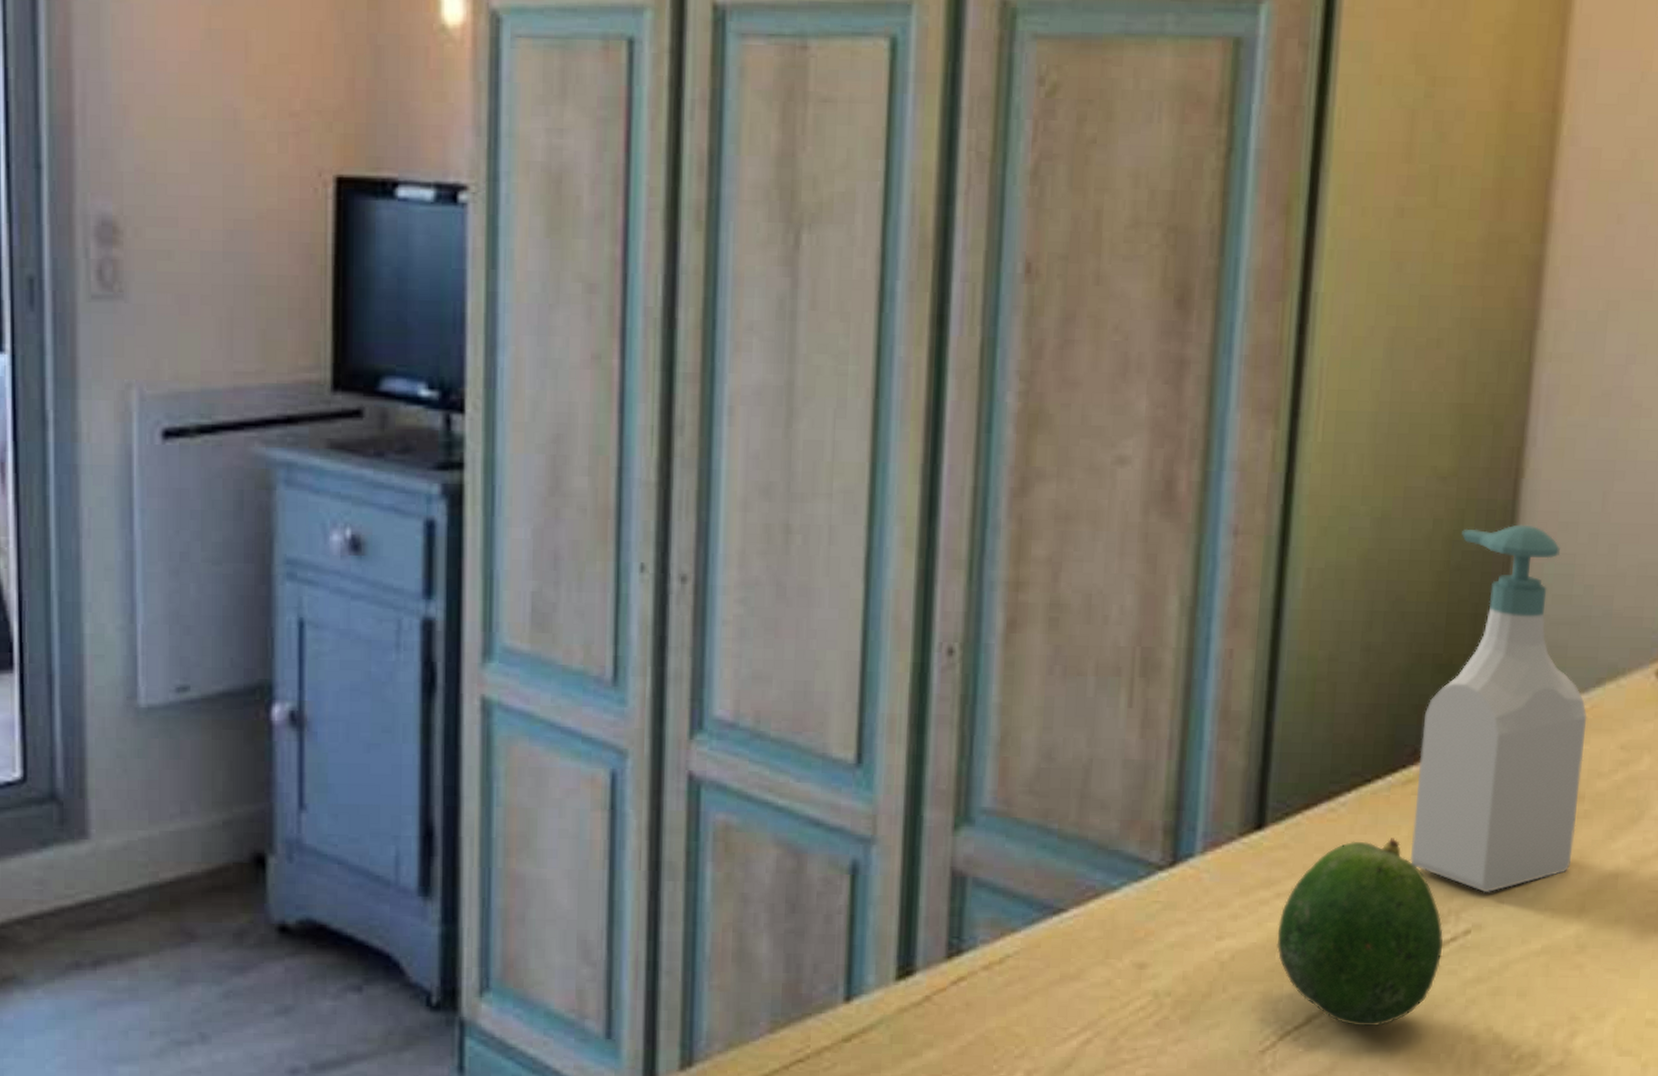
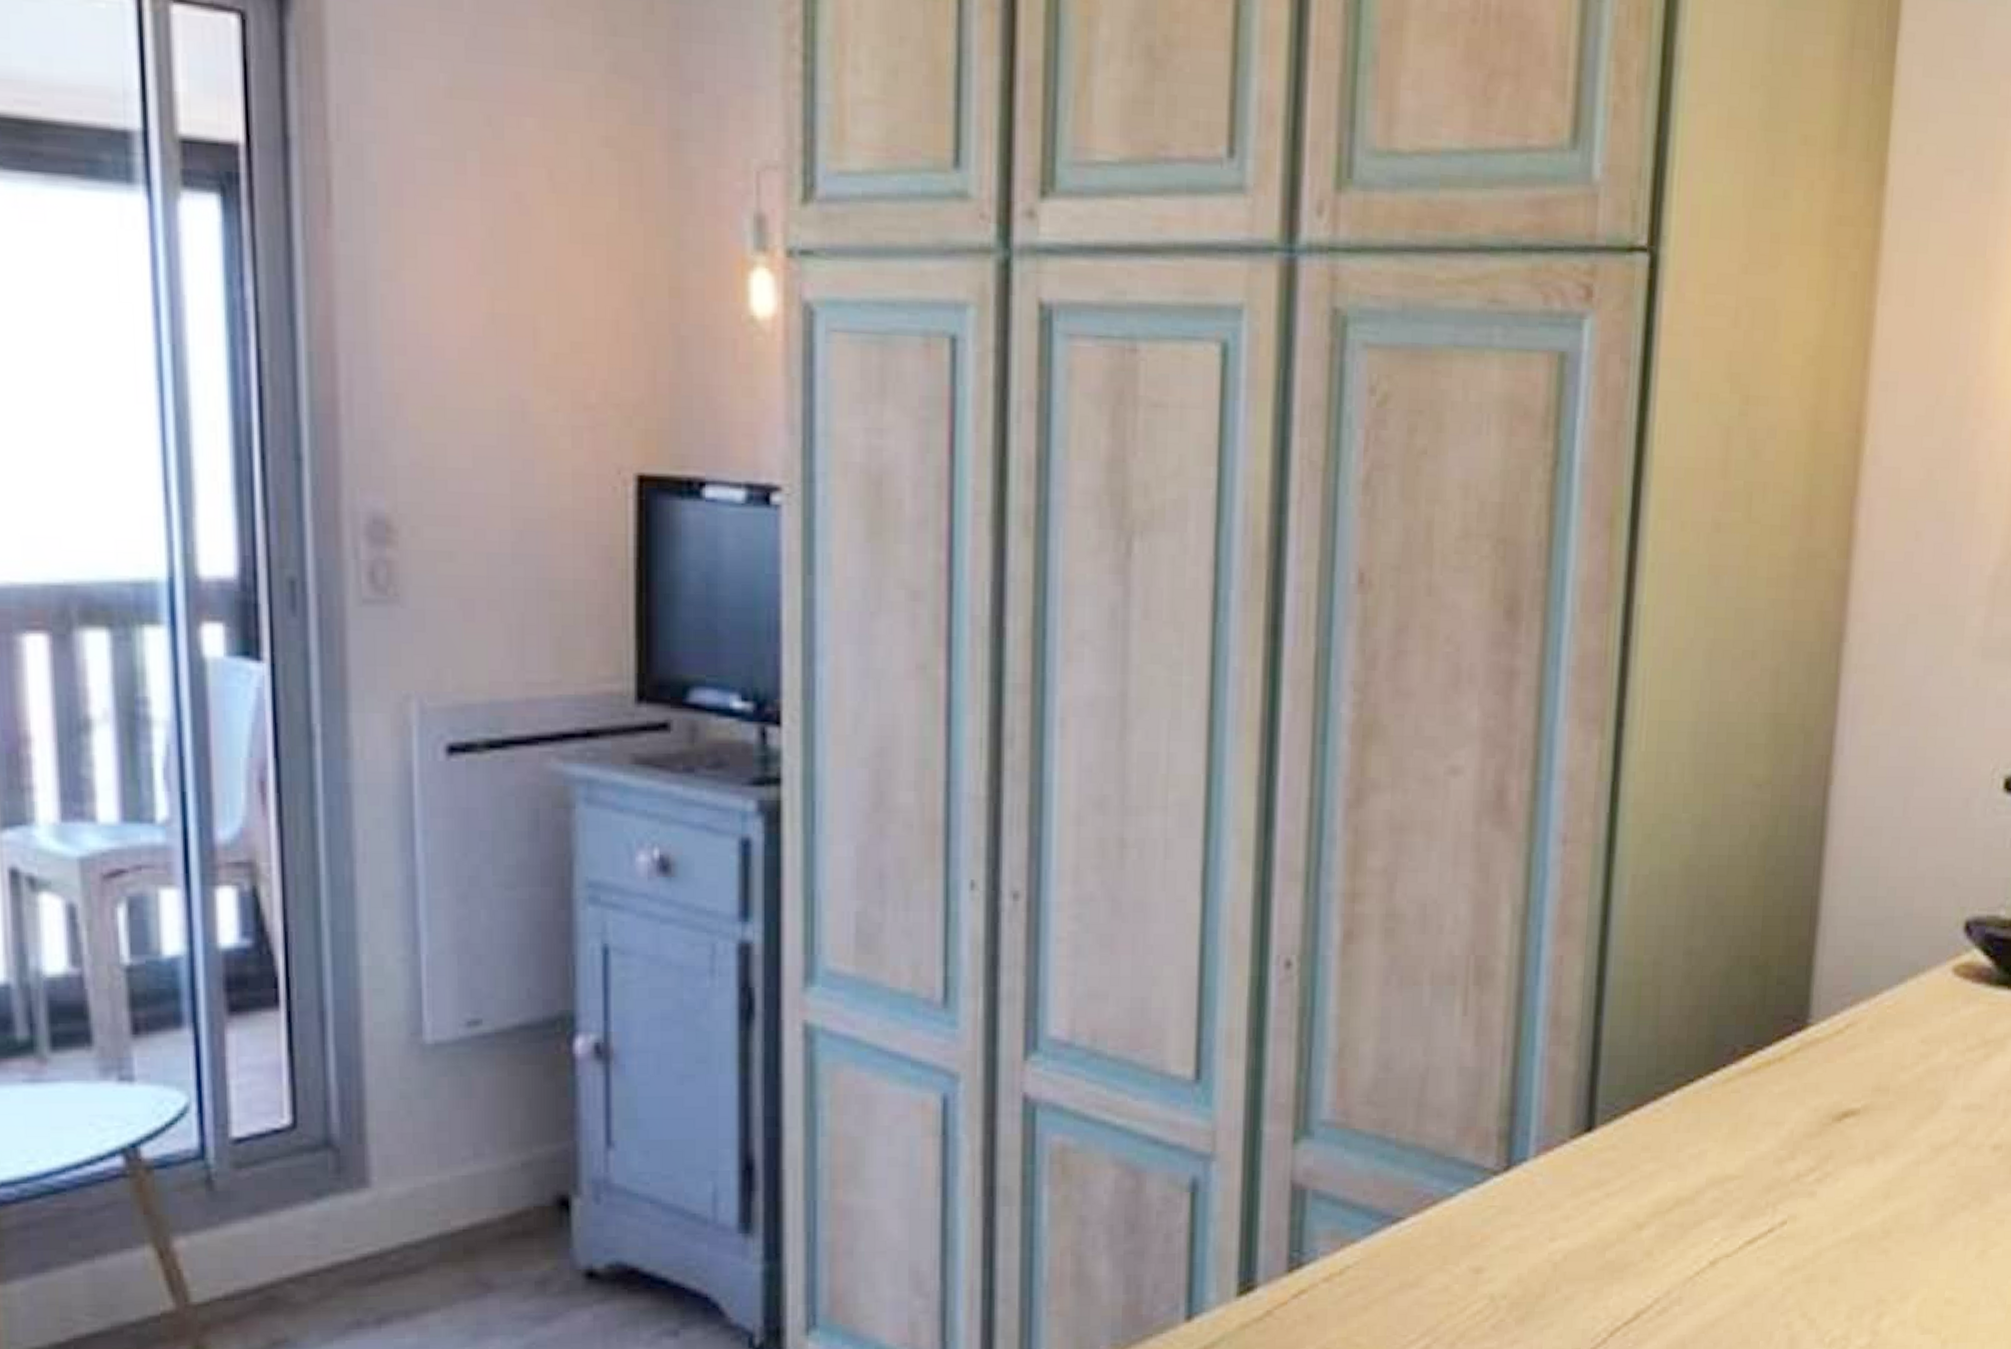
fruit: present [1276,838,1444,1027] -> none [1606,1135,1762,1319]
soap bottle: present [1409,524,1587,893] -> none [1730,830,1891,1185]

